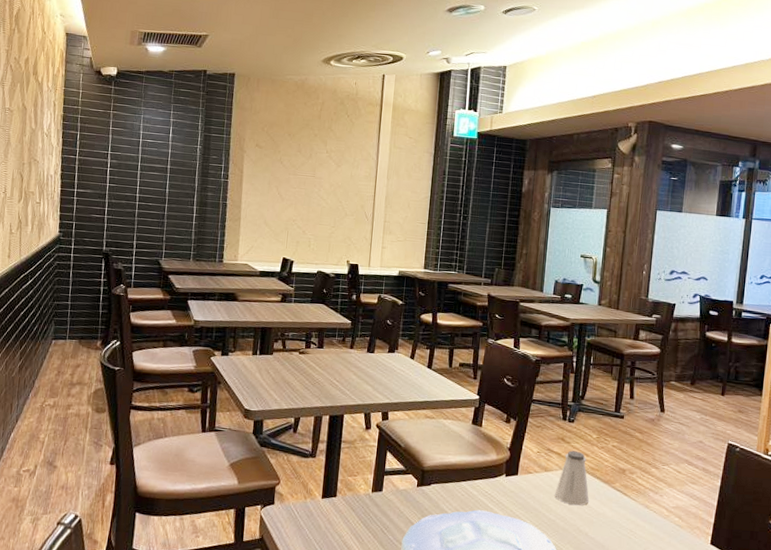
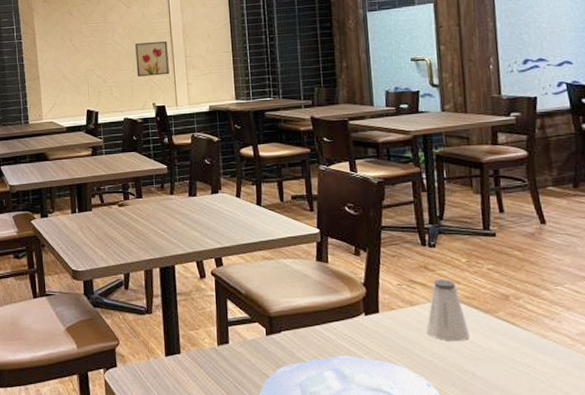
wall art: none [336,202,370,236] -> present [135,41,169,77]

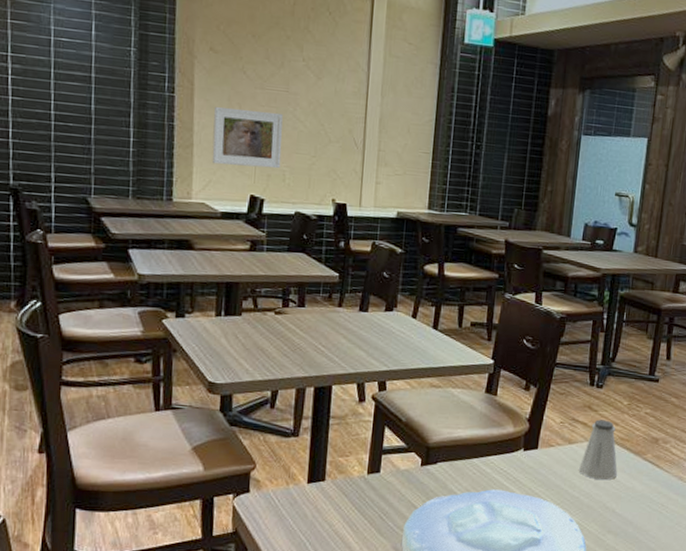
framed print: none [52,40,108,90] -> present [212,106,283,169]
wall art: present [135,41,169,77] -> none [318,124,360,169]

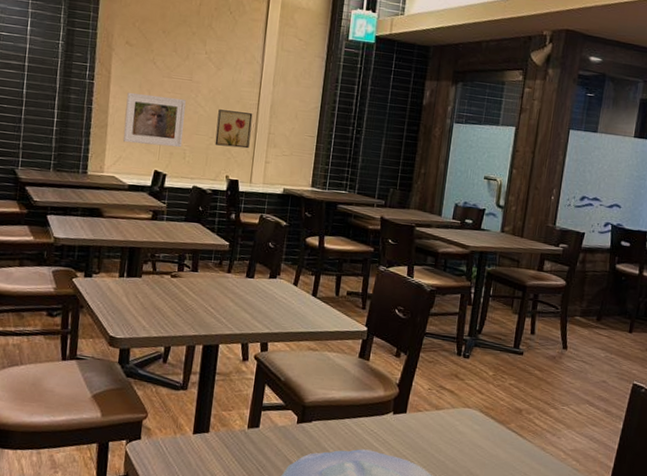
wall art: none [318,124,360,169] -> present [215,109,253,149]
saltshaker: present [579,419,618,481] -> none [445,388,482,447]

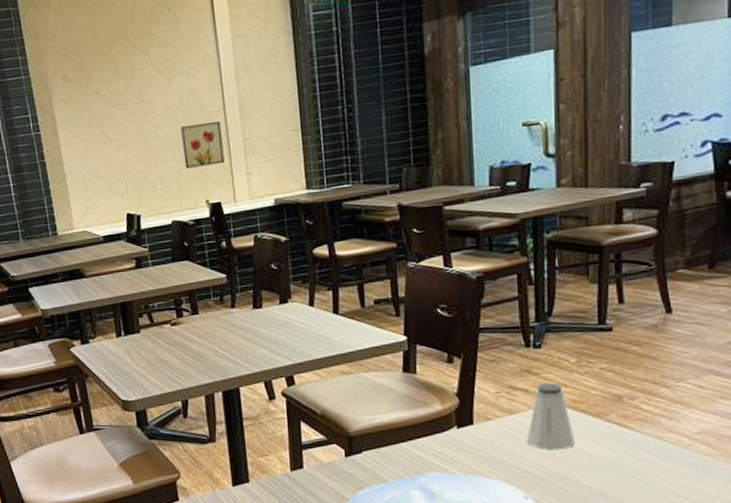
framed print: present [122,92,186,148] -> none [78,125,150,191]
saltshaker: none [445,388,482,447] -> present [527,382,576,450]

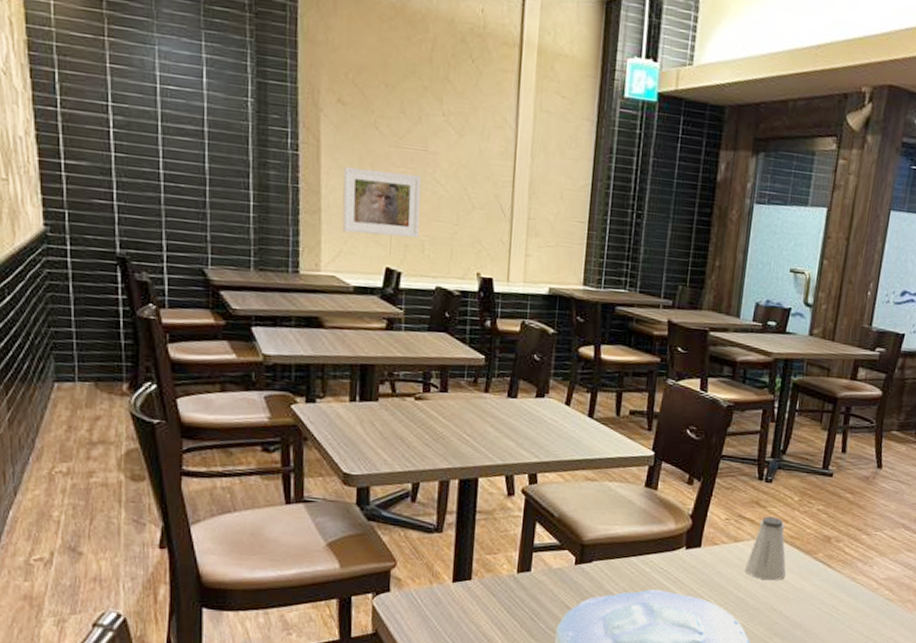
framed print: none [78,125,150,191] -> present [342,166,421,239]
wall art: present [181,121,225,169] -> none [460,188,507,239]

